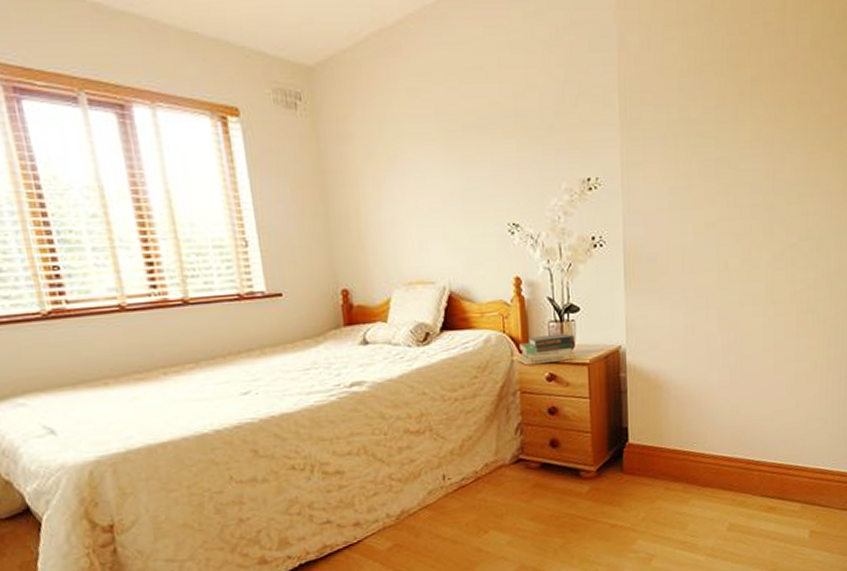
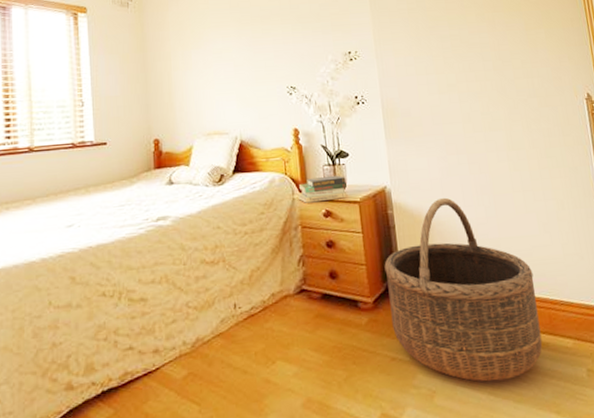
basket: none [611,358,771,545] -> present [384,197,543,382]

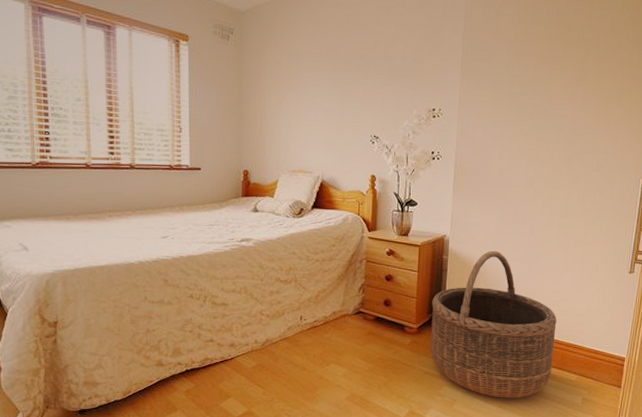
books: present [297,175,347,203] -> none [366,220,411,242]

